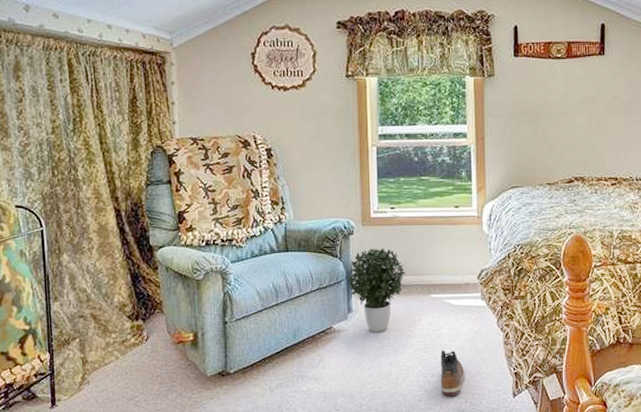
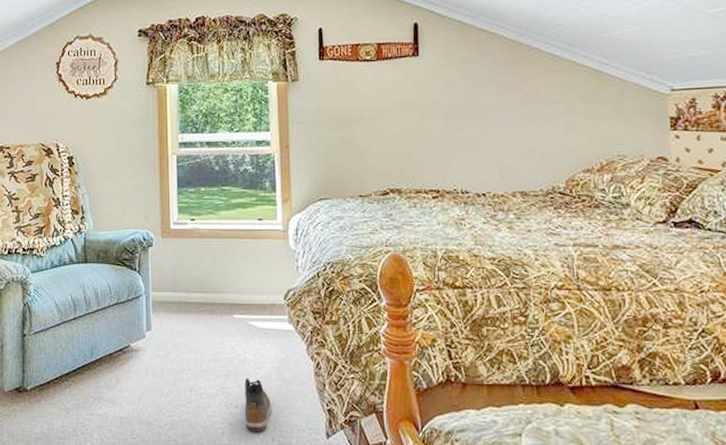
potted plant: present [348,248,406,333] -> none [147,262,206,355]

